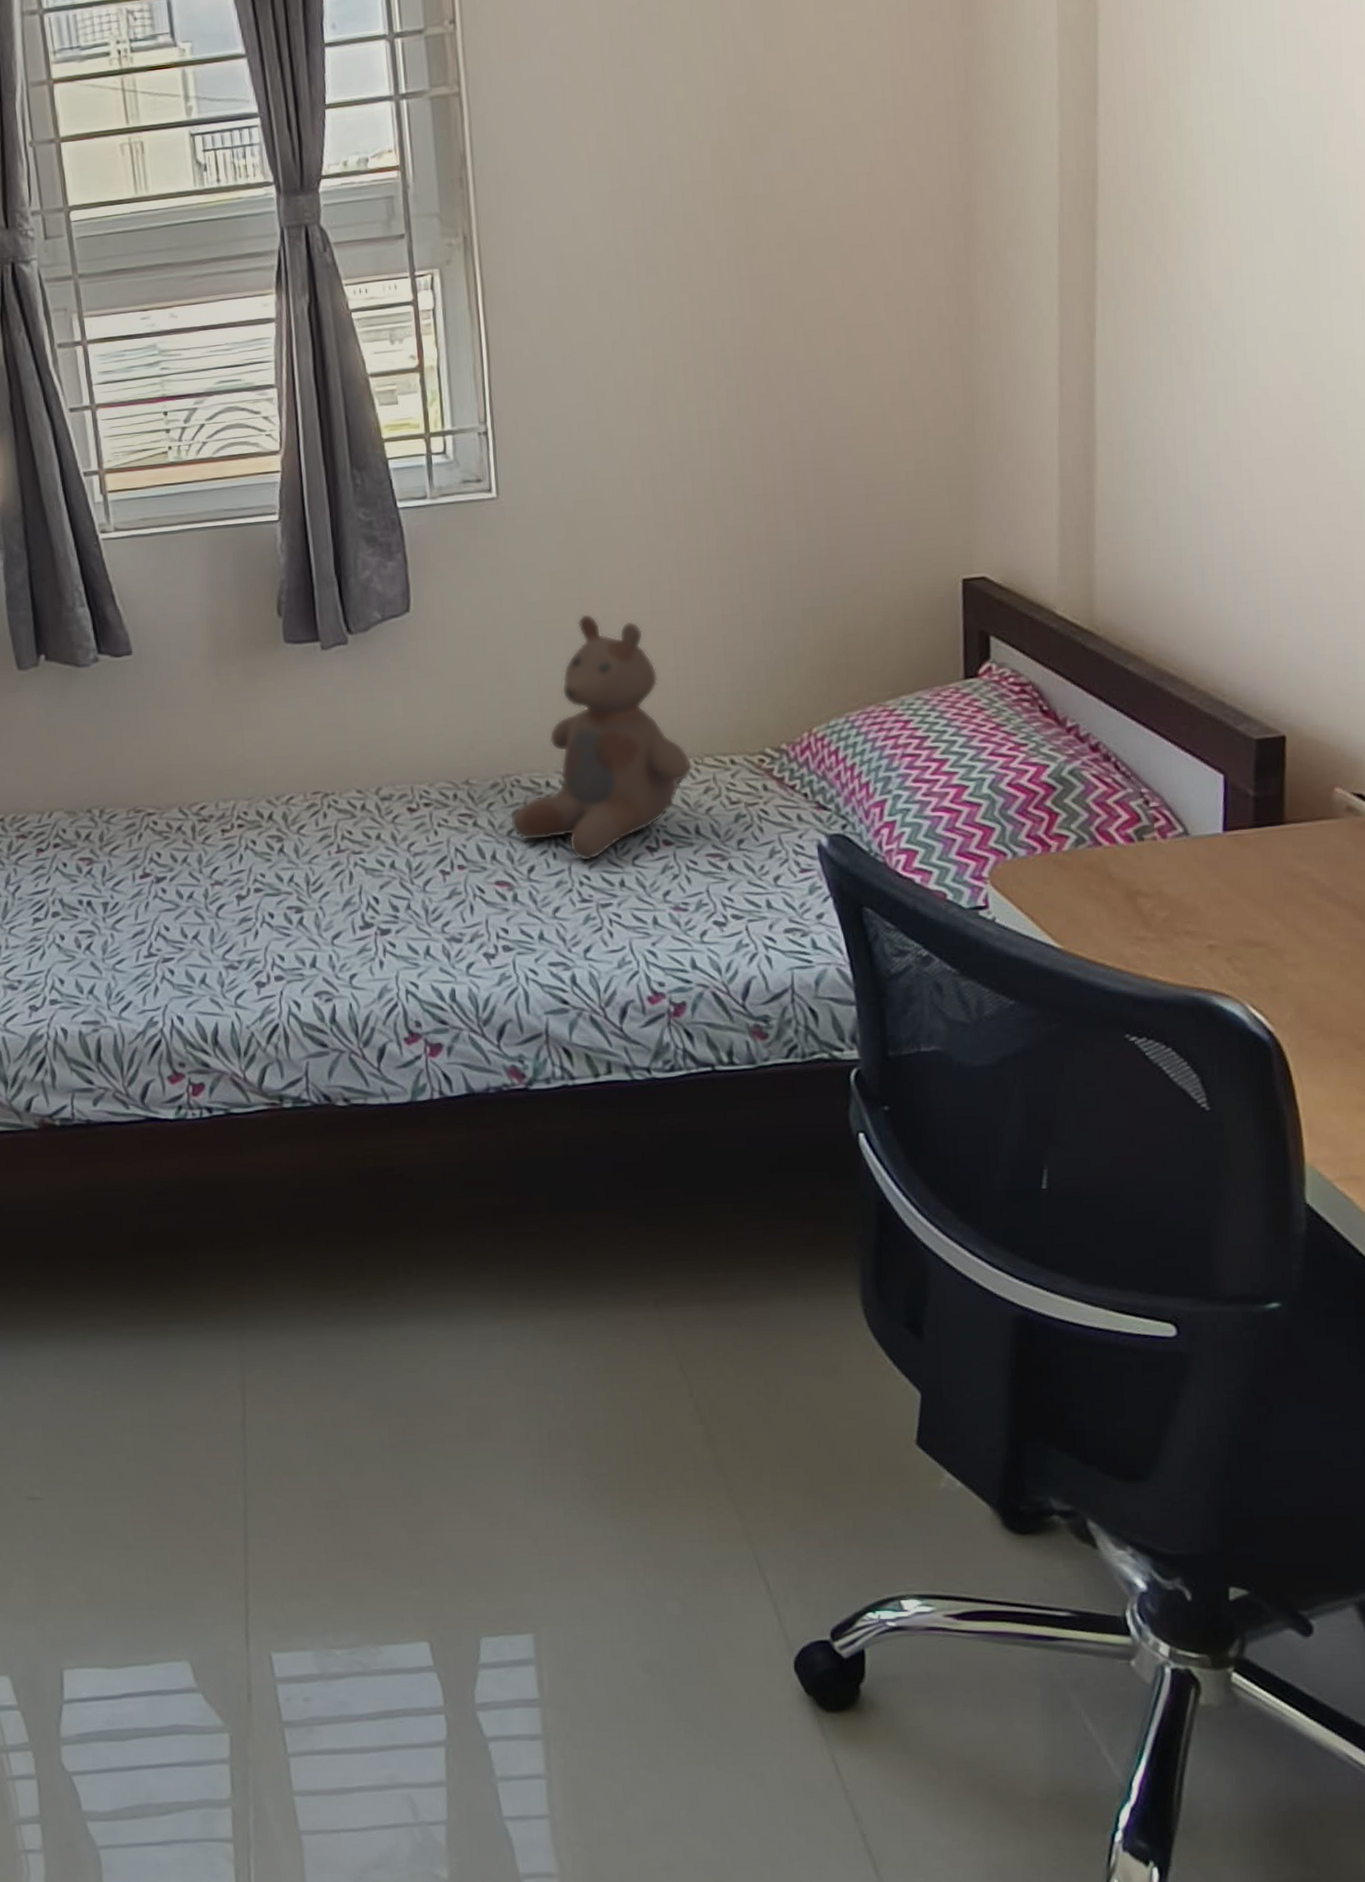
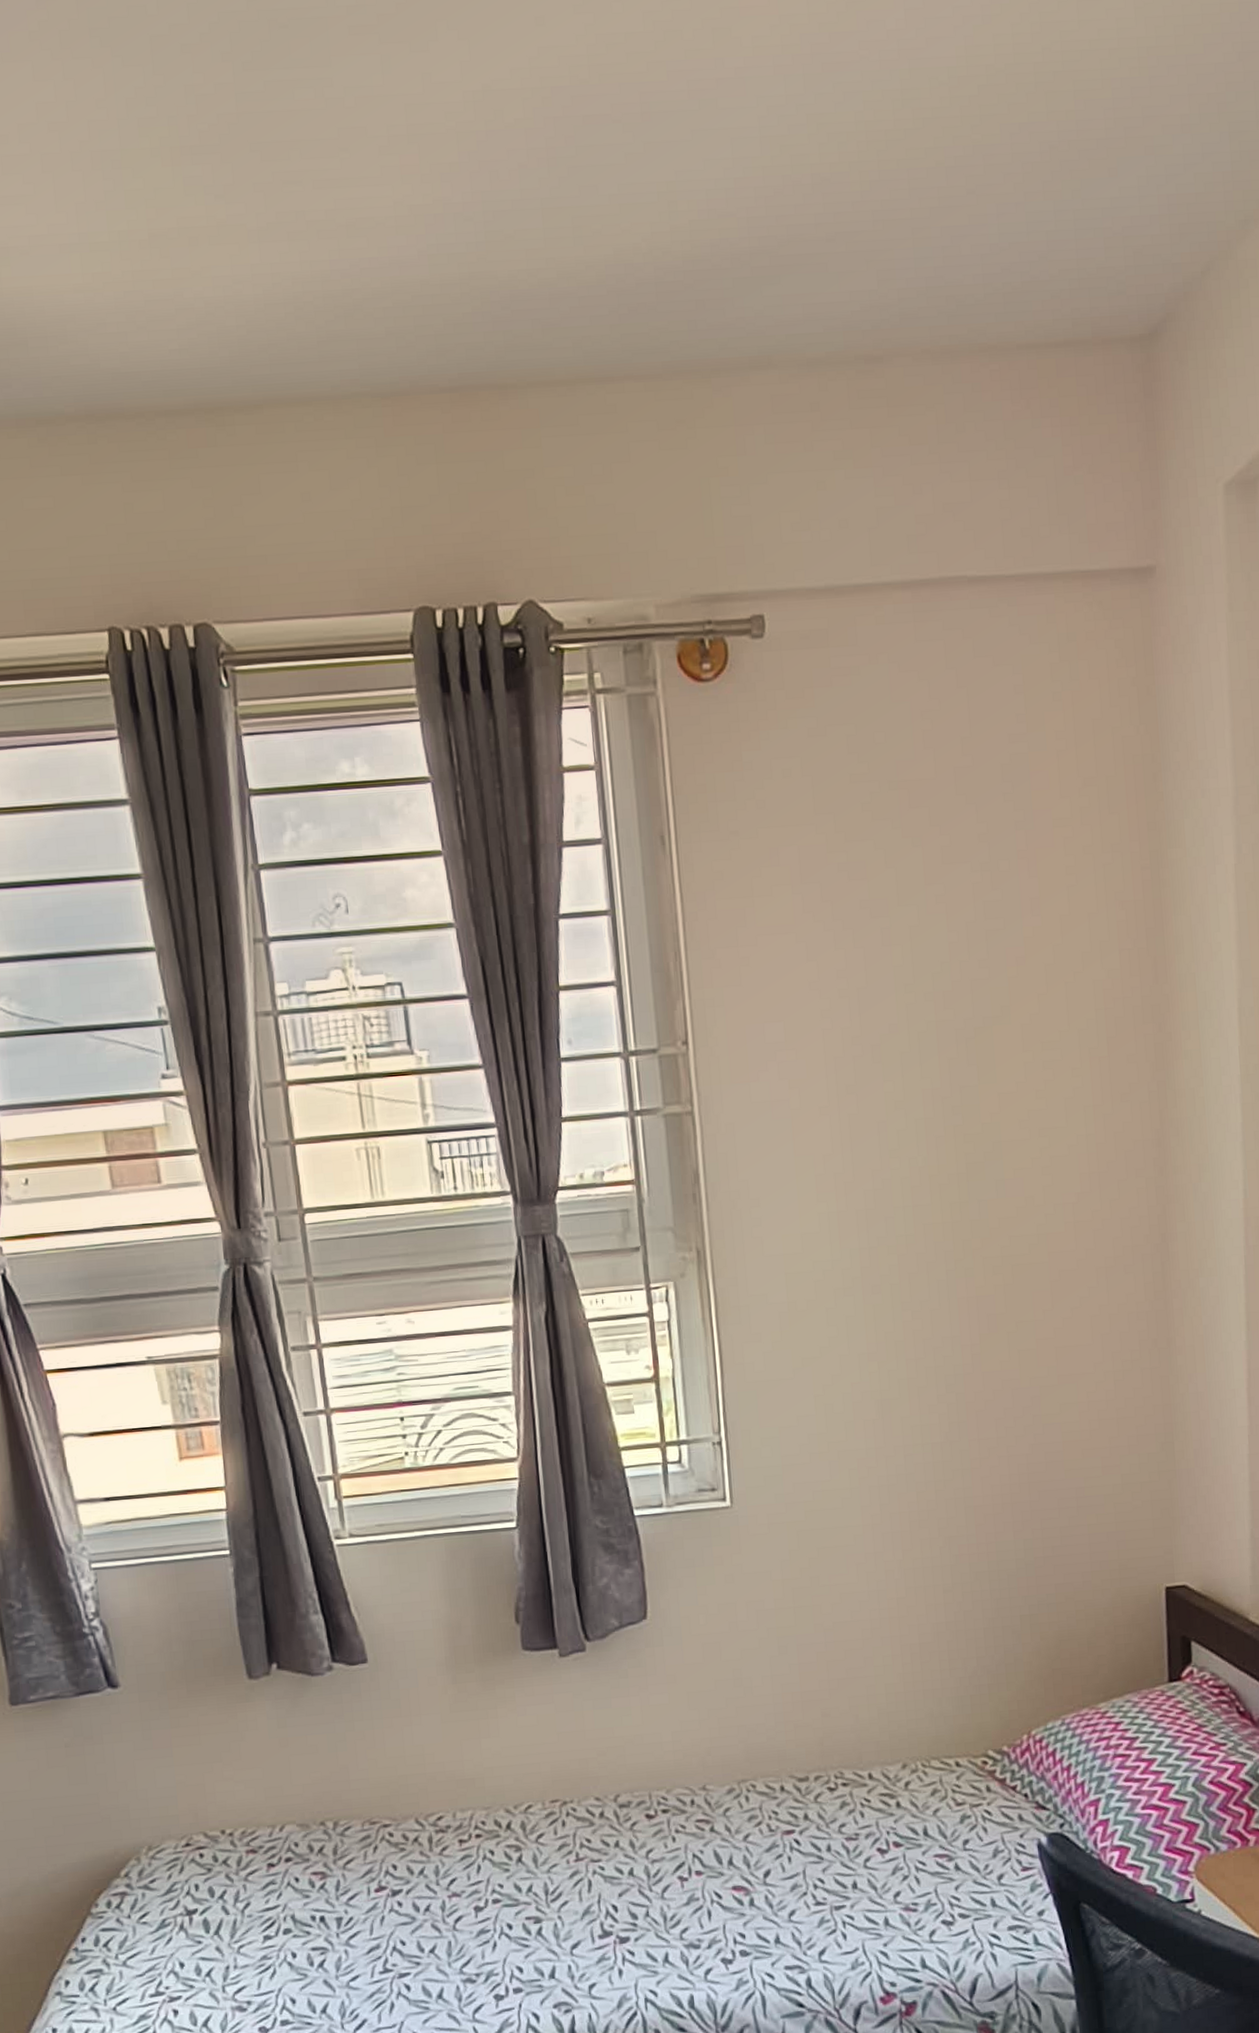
bear: present [509,614,692,861] -> none [745,1621,920,1864]

